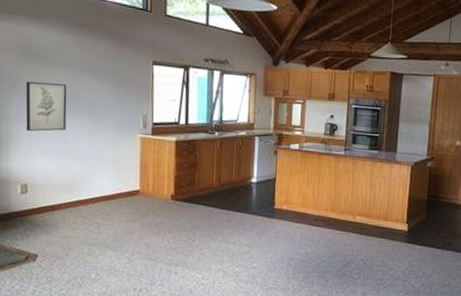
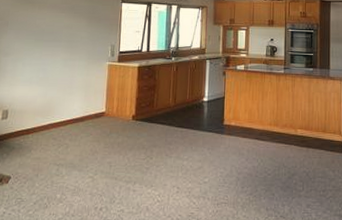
wall art: present [25,82,67,132] -> none [12,21,49,64]

